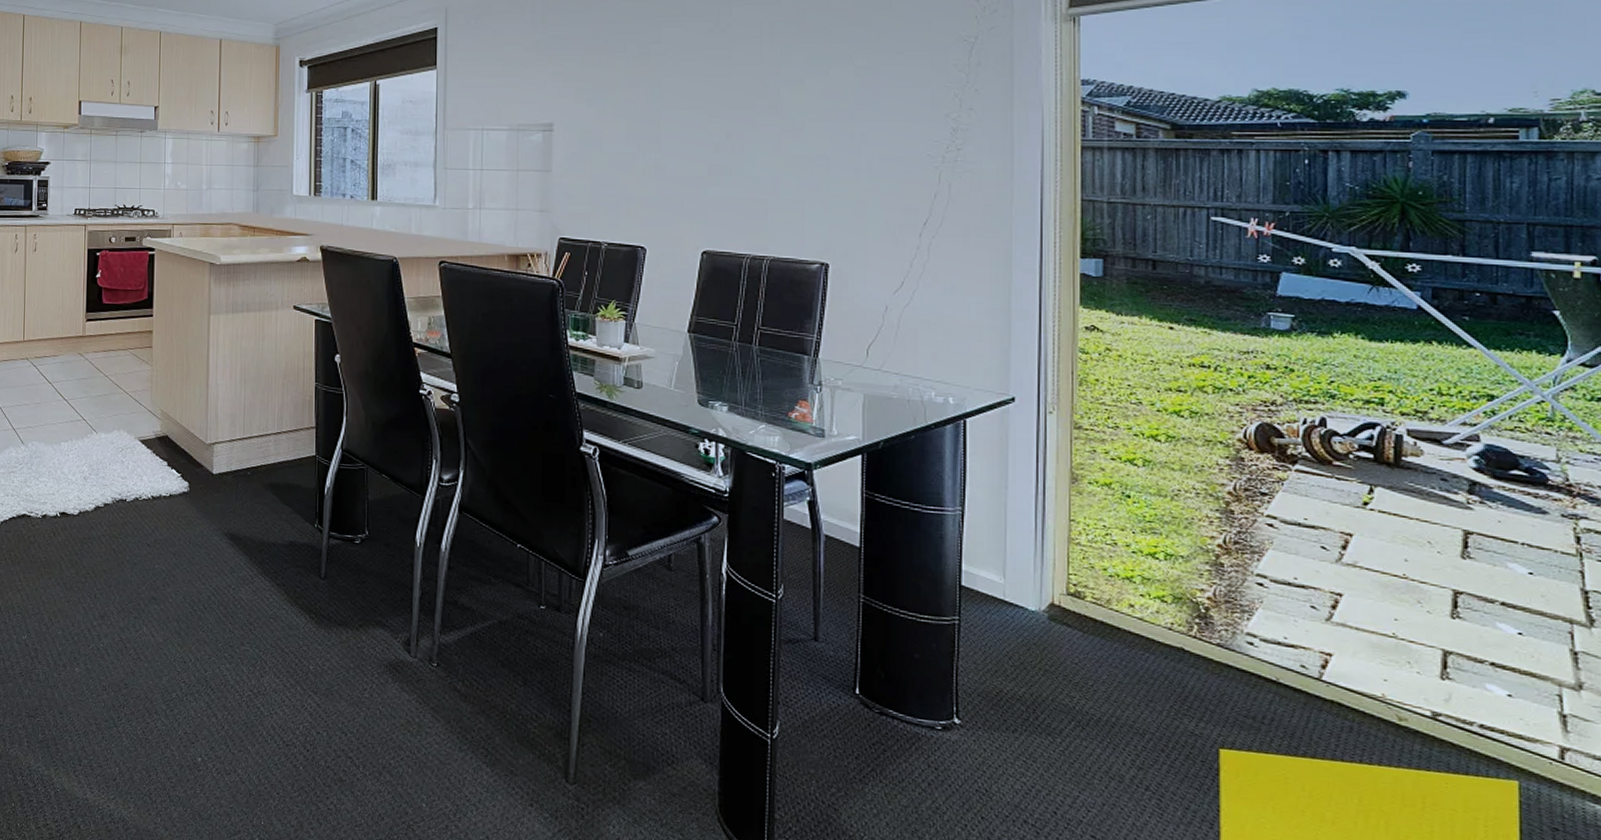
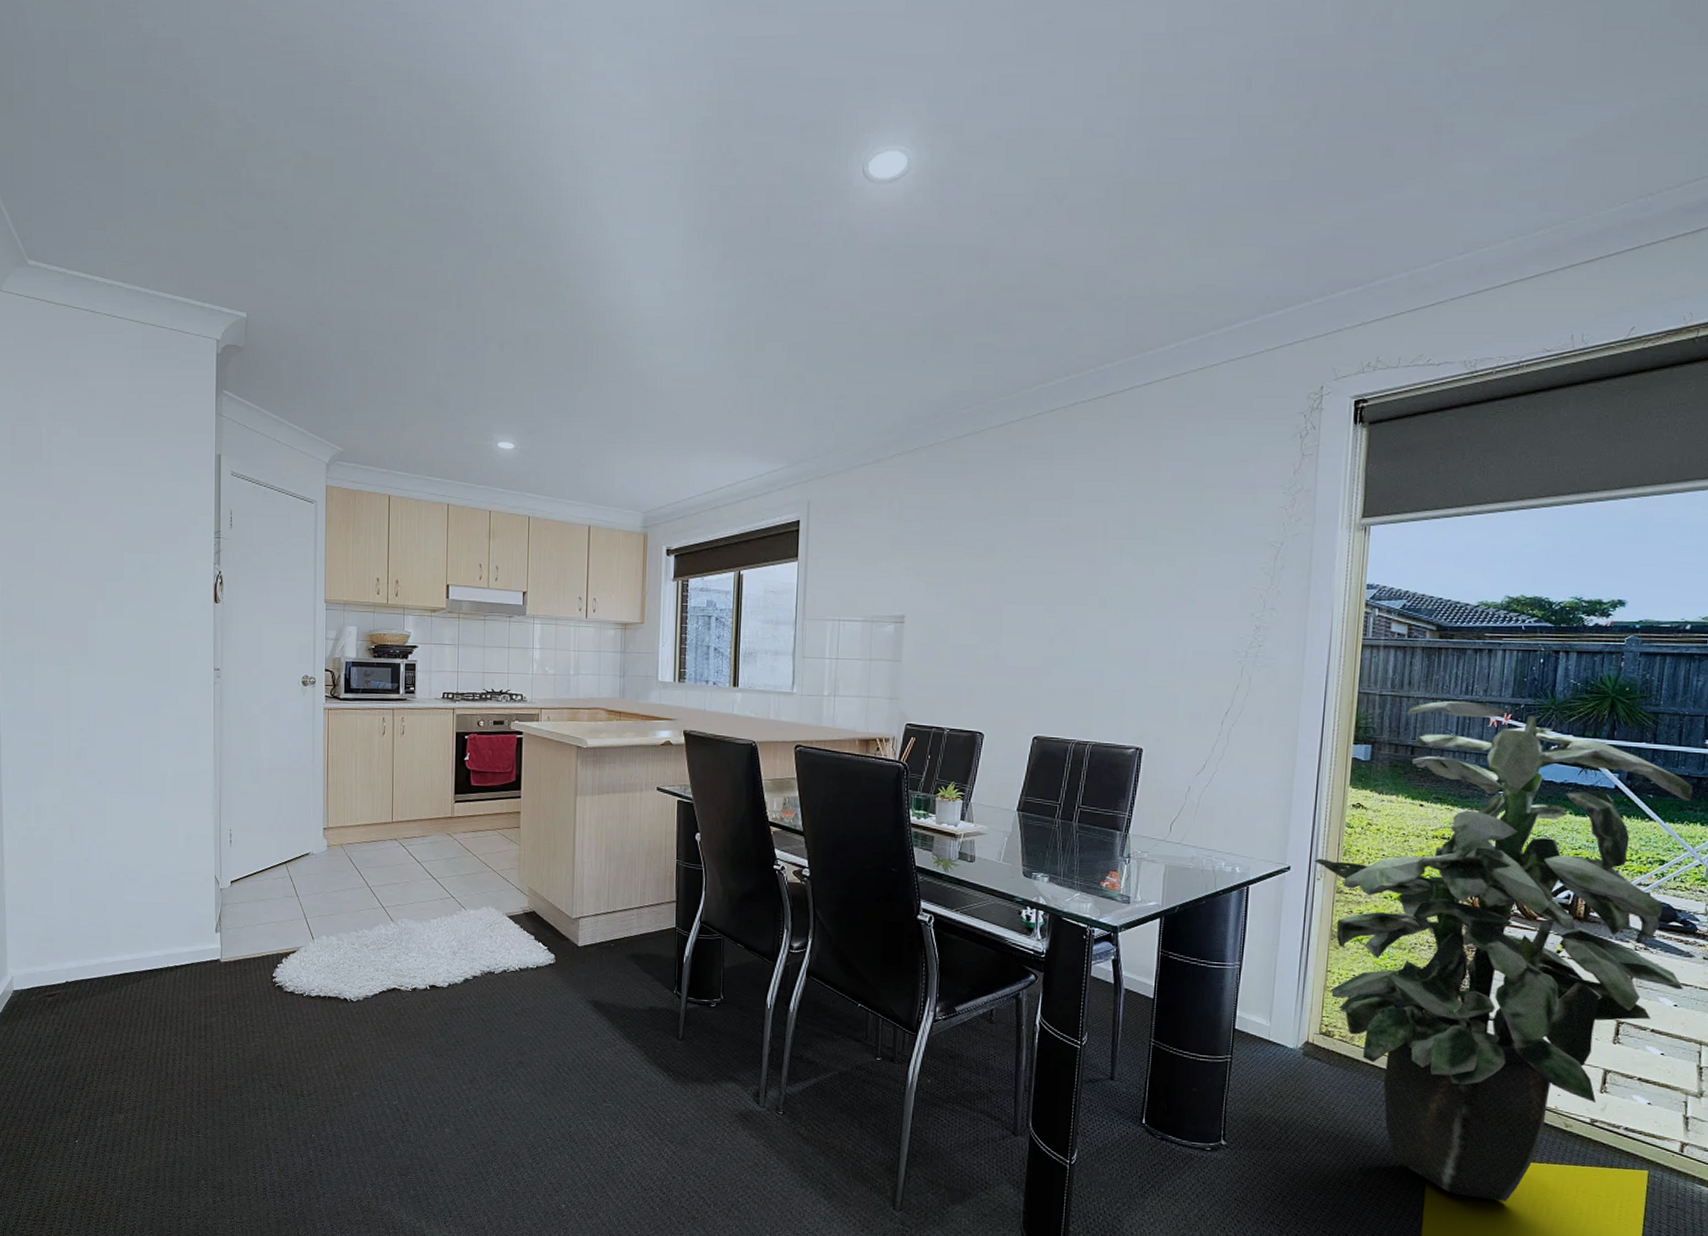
indoor plant: none [1043,208,1538,811] -> present [1314,700,1694,1201]

